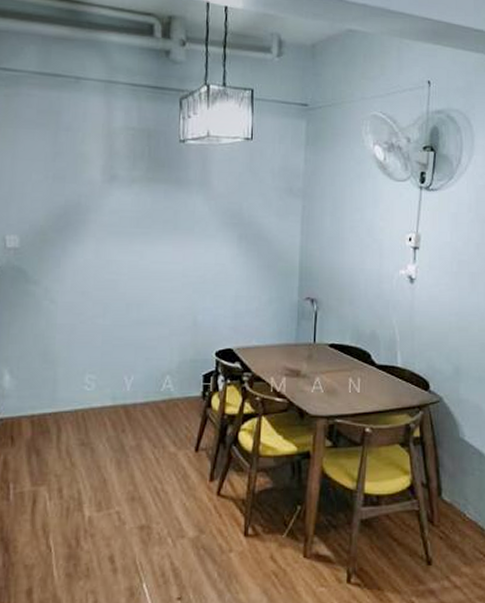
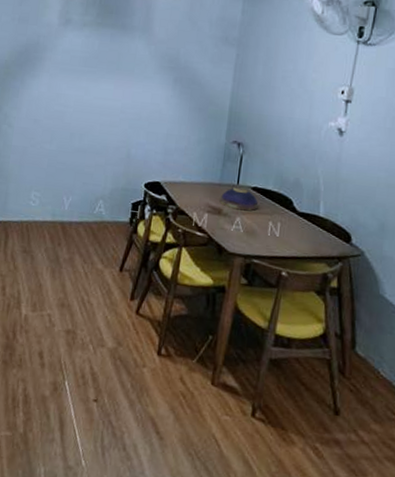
decorative bowl: none [297,346,337,370] -> present [219,187,259,211]

